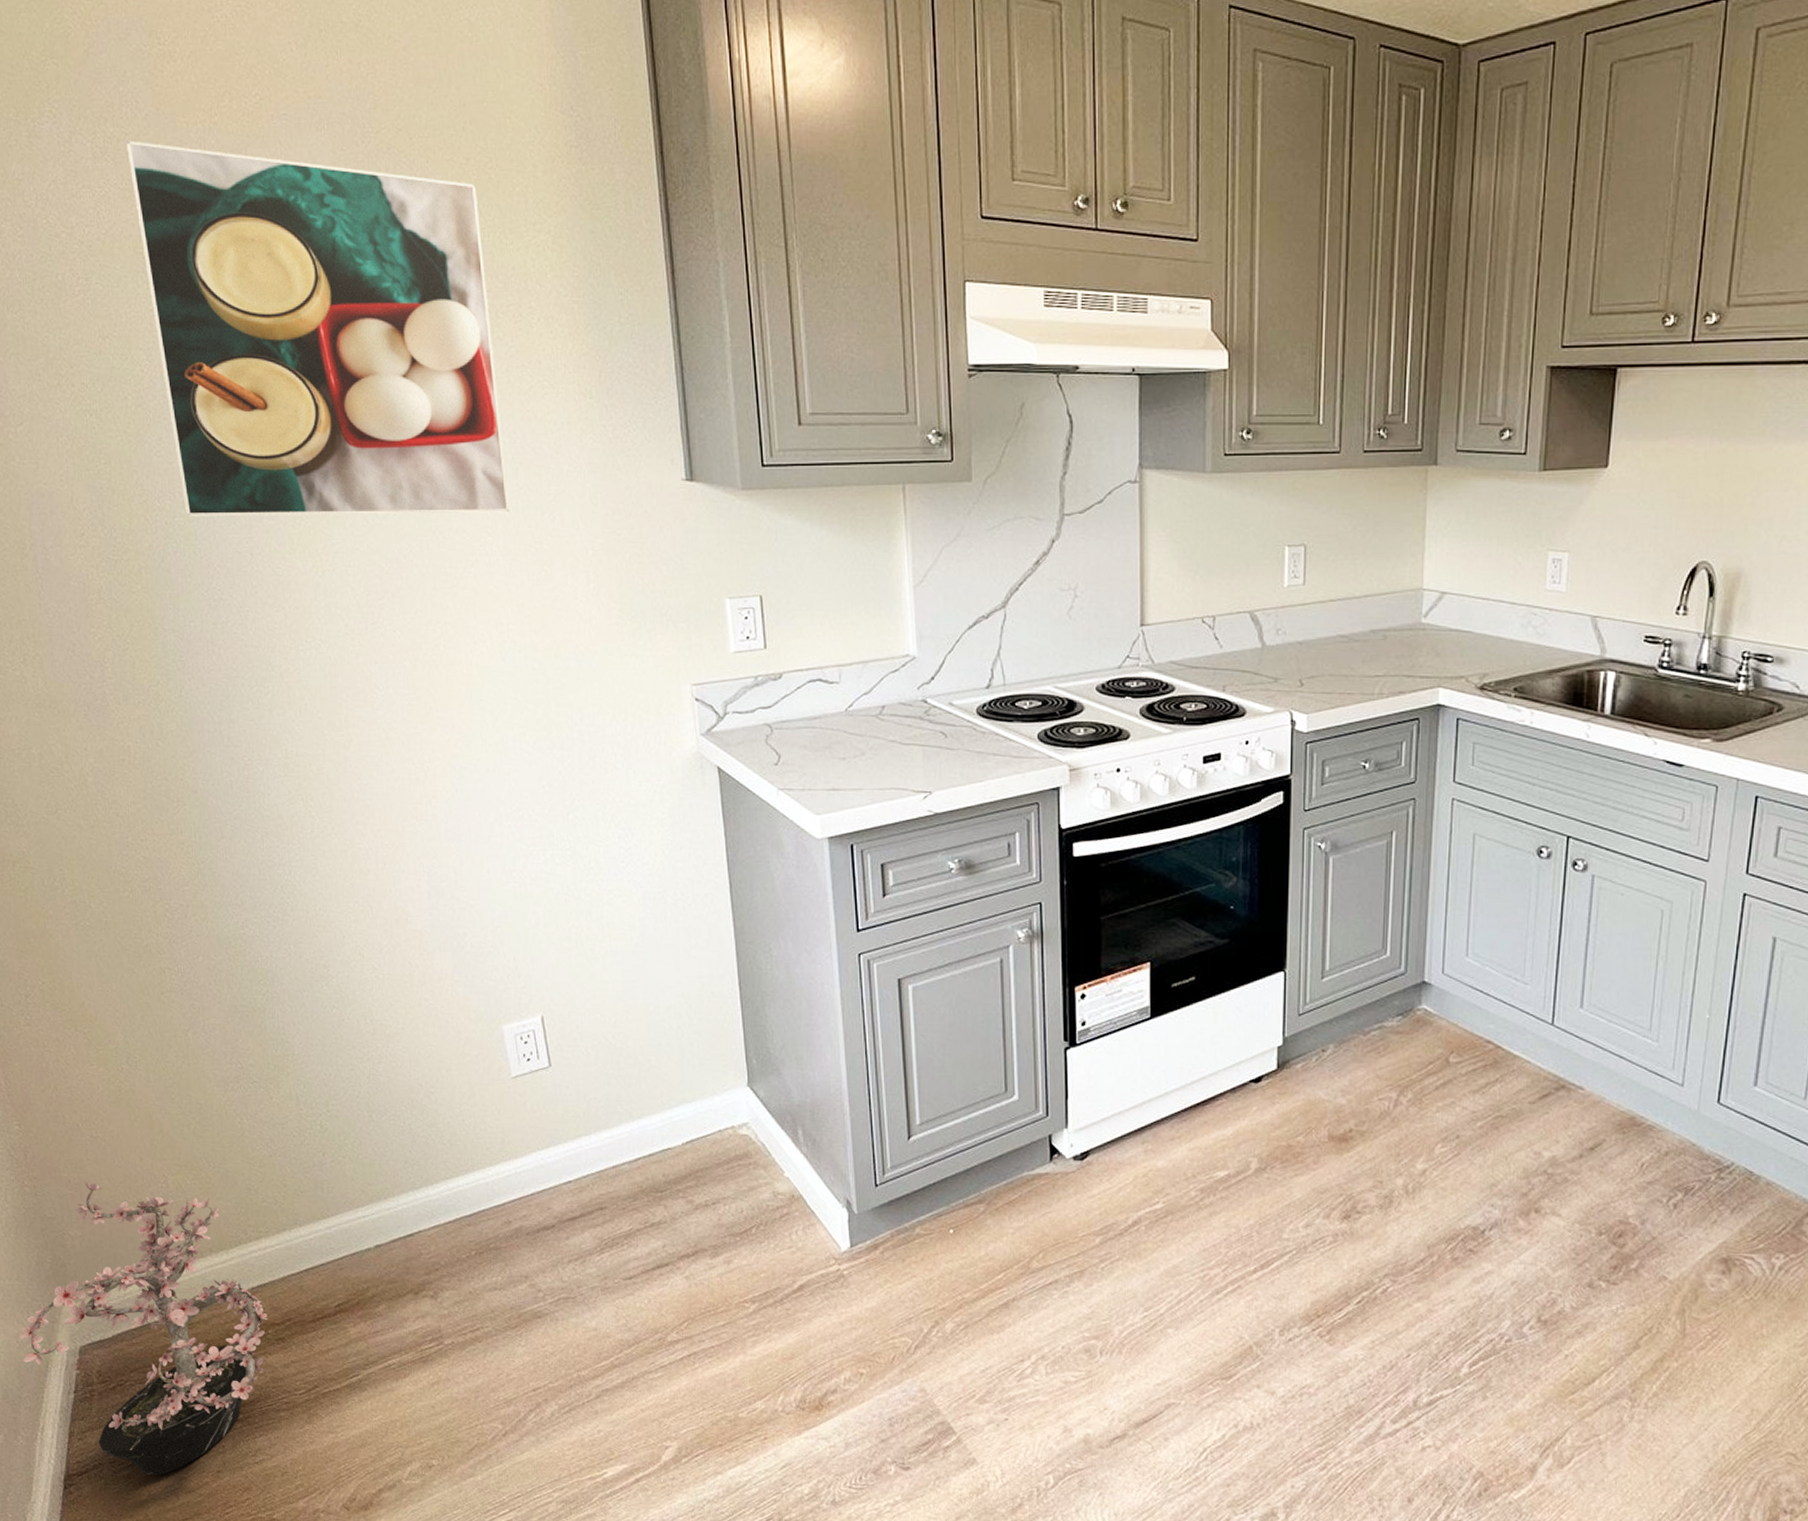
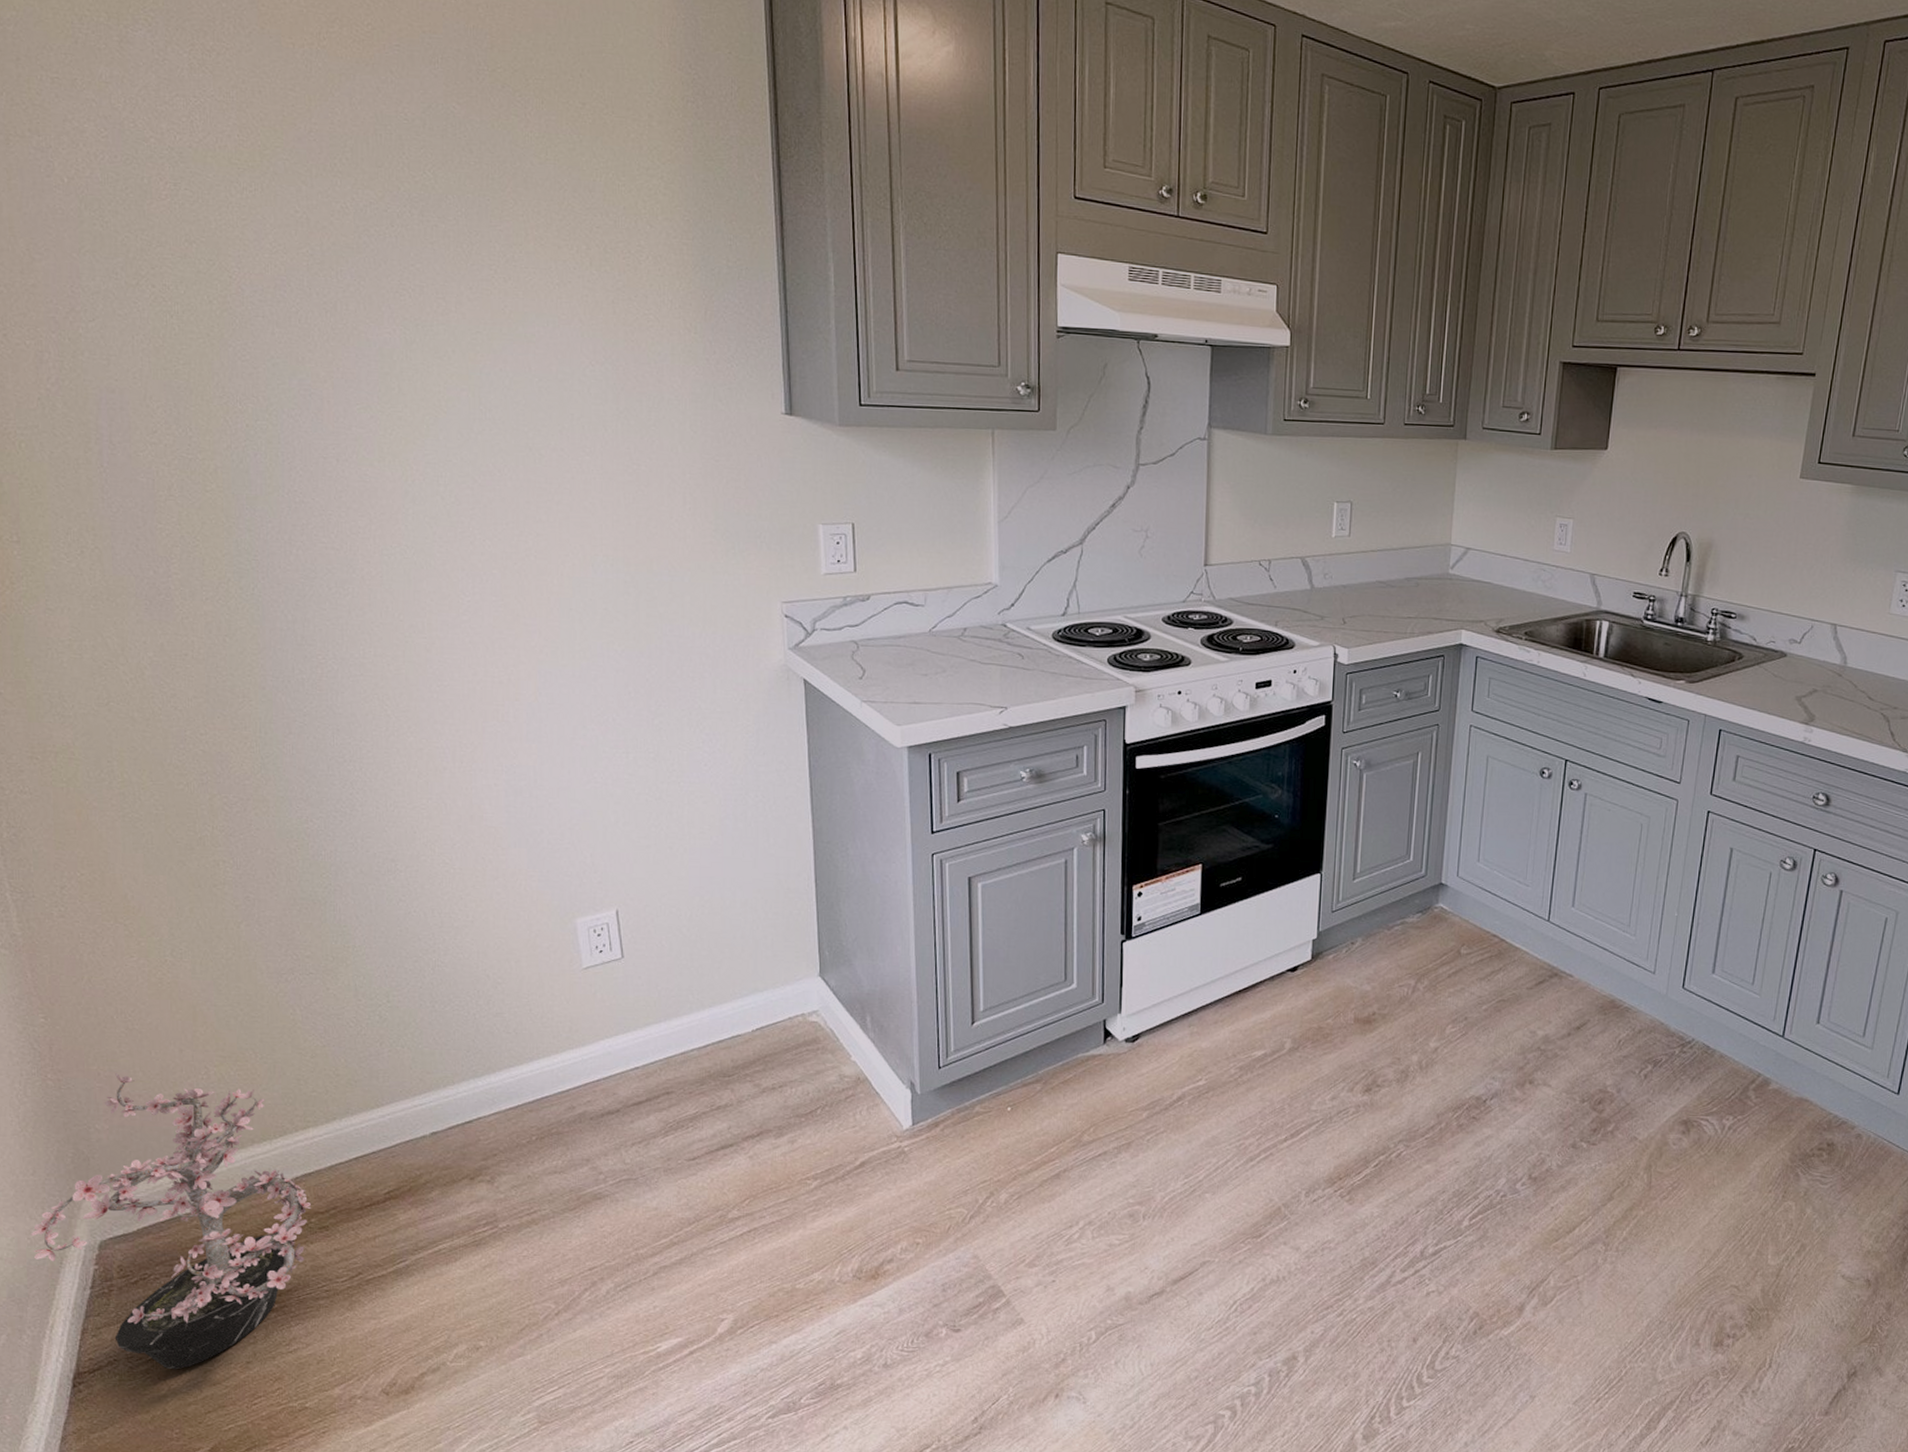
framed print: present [126,140,509,517] -> none [227,55,608,435]

